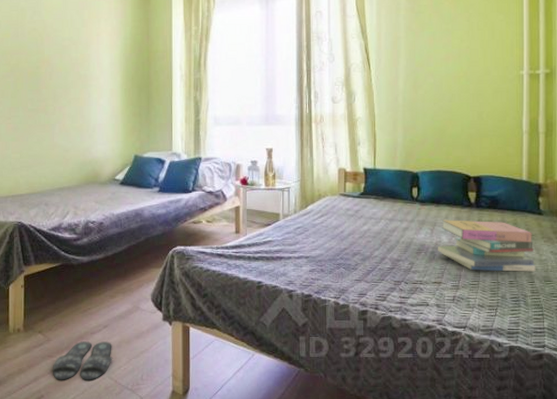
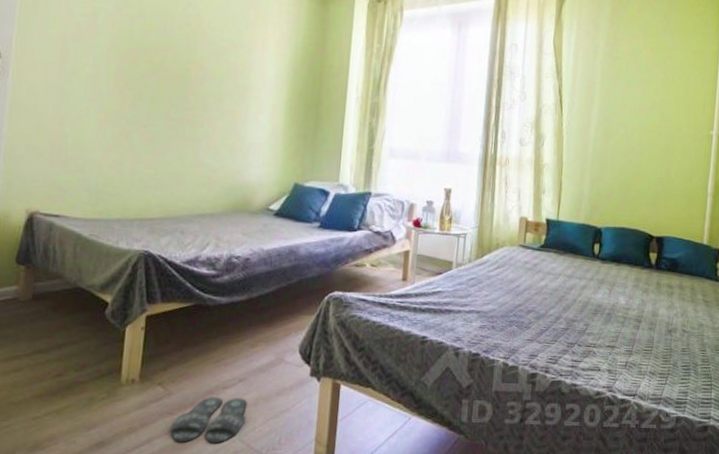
books: present [438,220,536,272] -> none [614,280,709,340]

